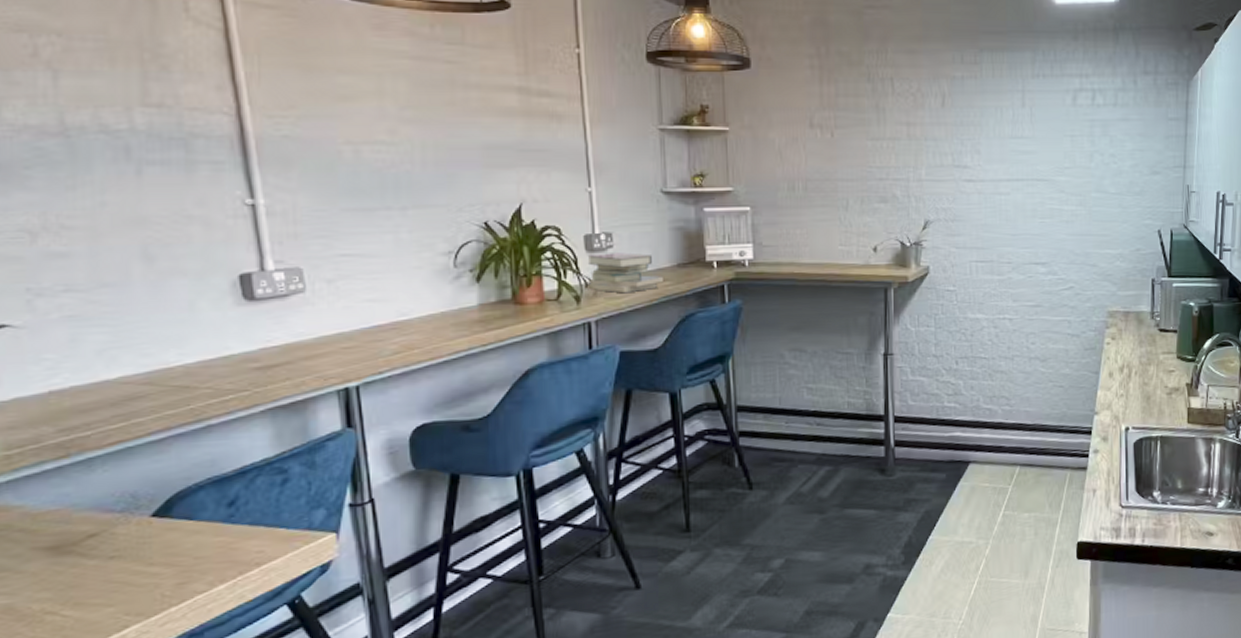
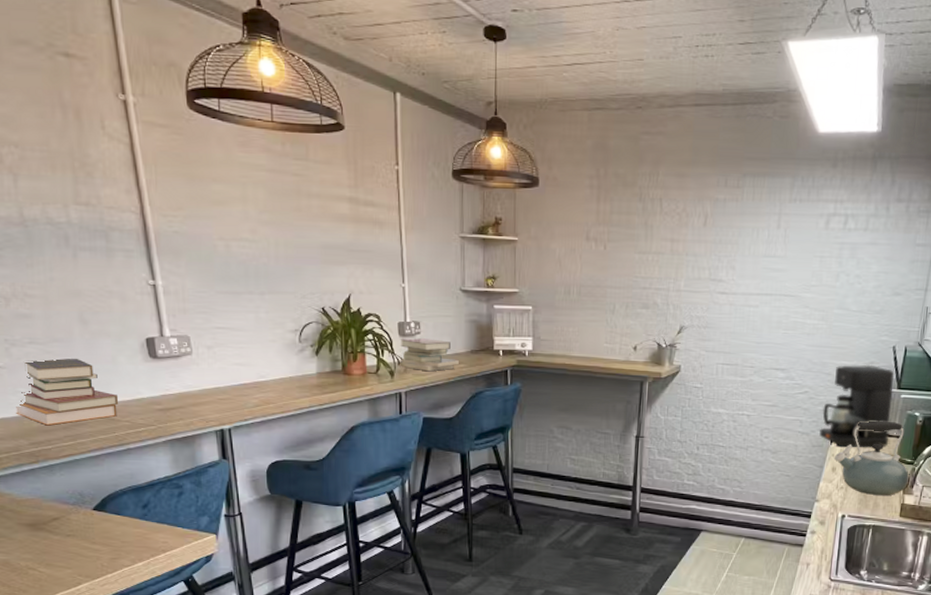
books: none [36,308,197,404] -> present [15,359,119,426]
coffee maker: none [1091,252,1166,347] -> present [819,364,894,447]
kettle: none [1109,314,1193,401] -> present [834,421,910,496]

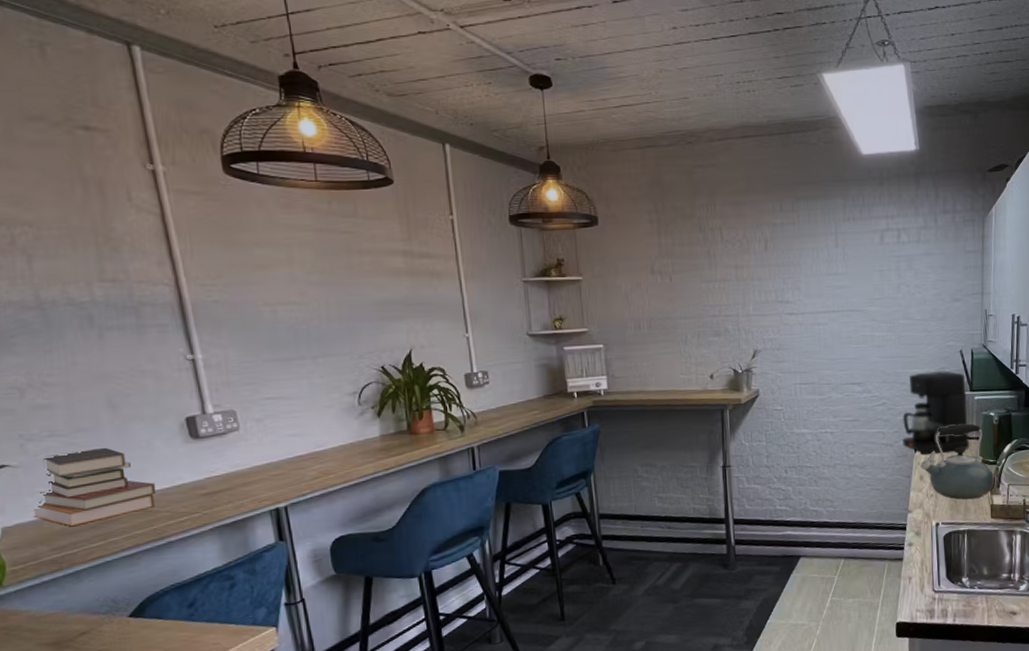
books: present [400,338,460,372] -> none [469,387,534,422]

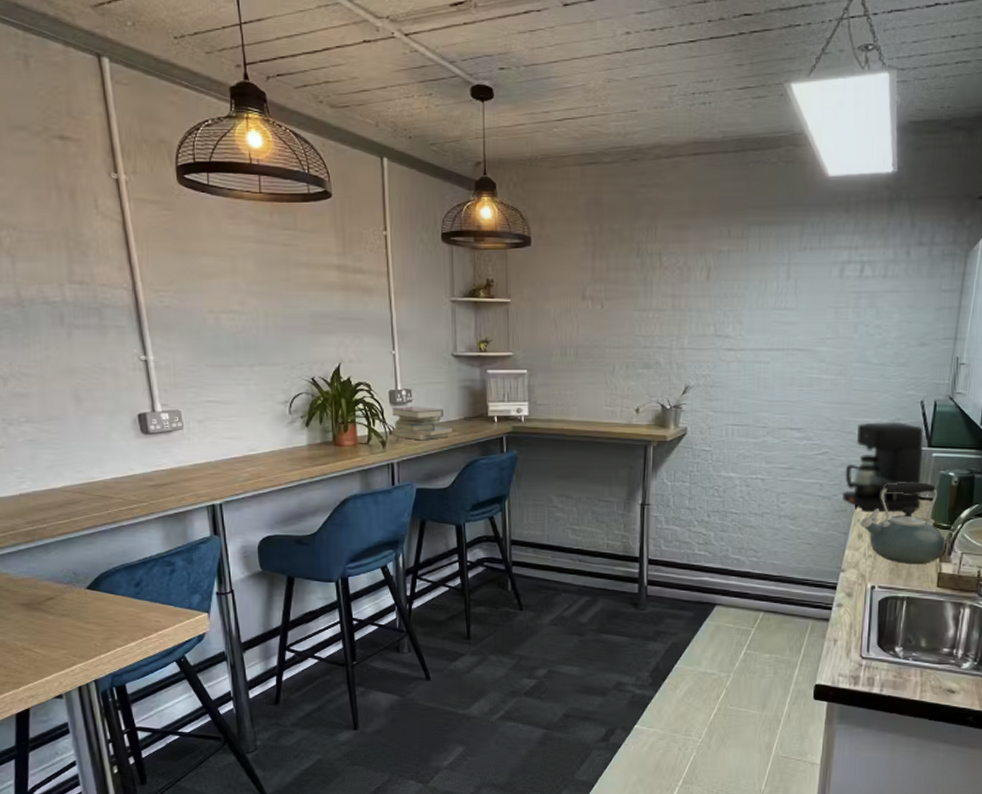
books: present [33,448,157,527] -> none [12,437,112,504]
books: none [469,387,534,422] -> present [391,406,453,441]

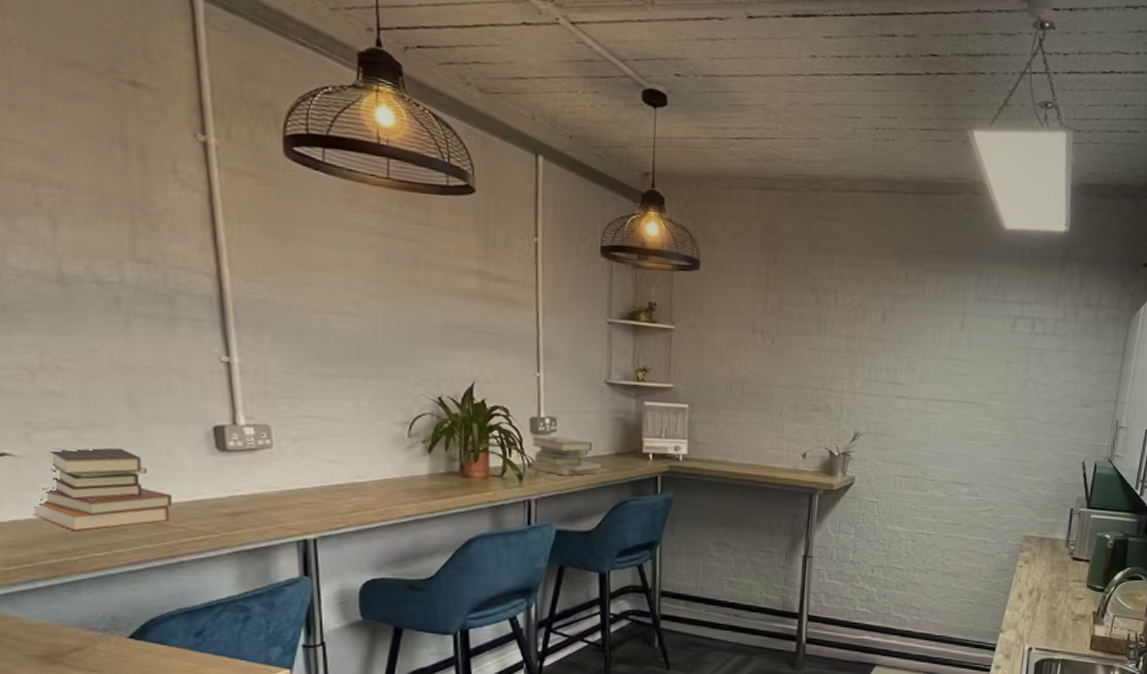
books: none [12,437,112,504] -> present [32,448,173,531]
coffee maker: present [842,421,923,511] -> none [1005,480,1083,572]
kettle: present [859,482,946,565] -> none [1020,543,1100,627]

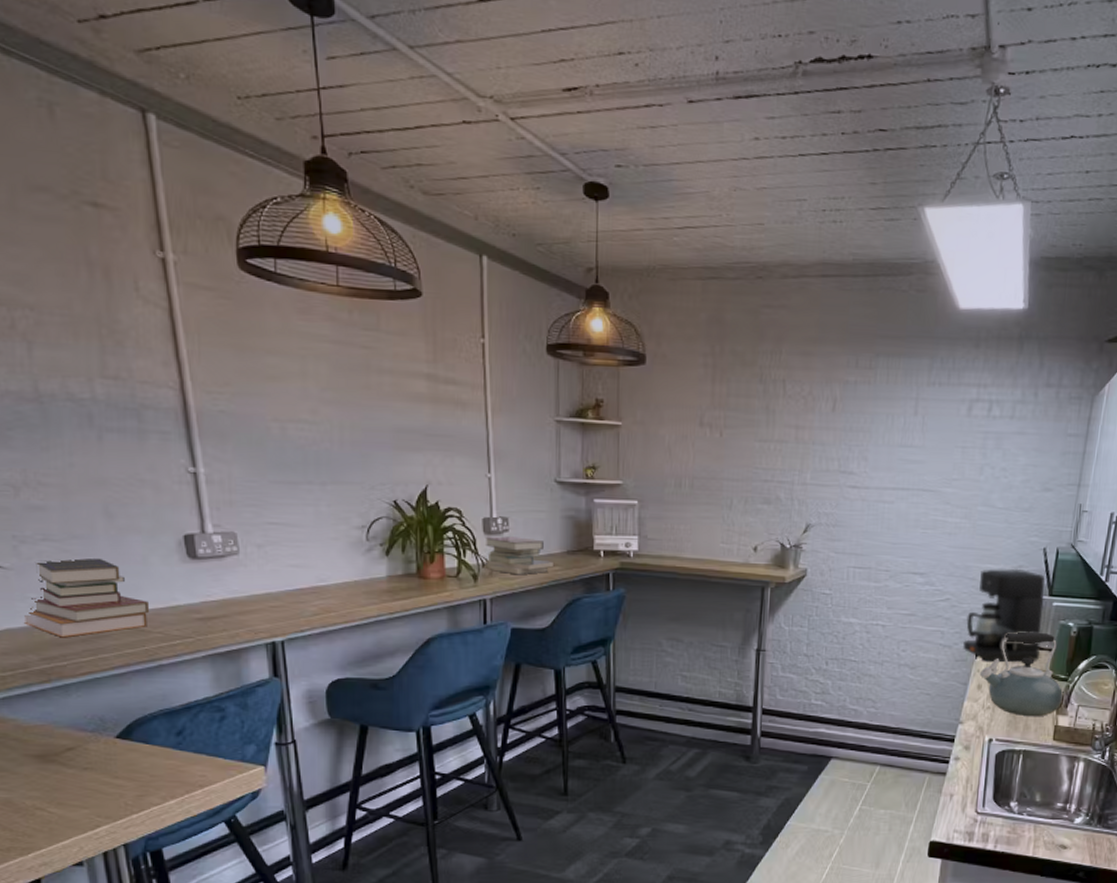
coffee maker: none [1005,480,1083,572] -> present [963,568,1045,662]
kettle: none [1020,543,1100,627] -> present [979,632,1064,717]

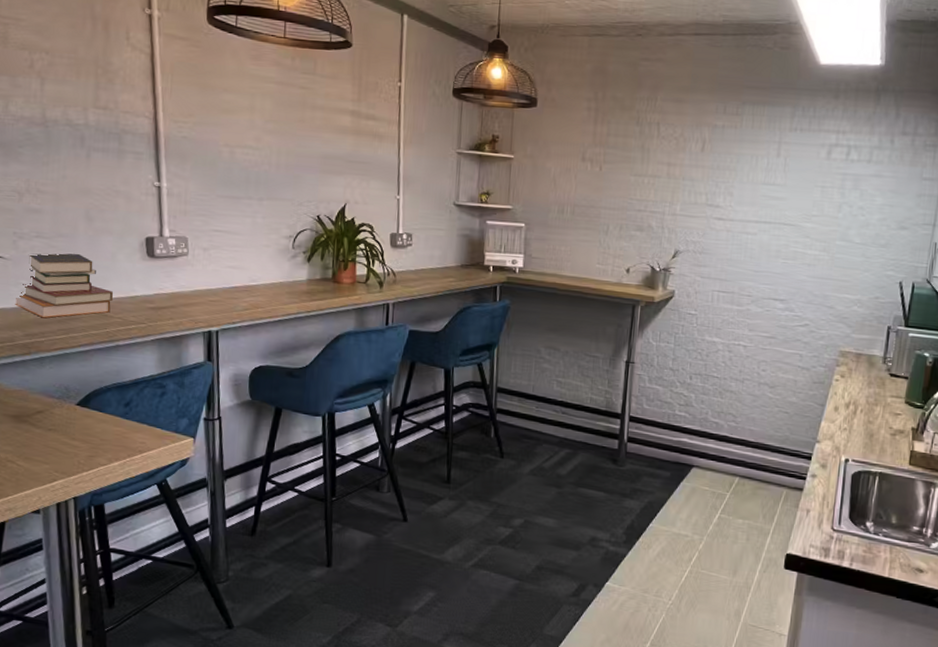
books: present [484,536,555,575] -> none [389,249,450,284]
coffee maker: present [963,568,1045,662] -> none [821,299,901,388]
kettle: present [979,632,1064,717] -> none [836,359,920,441]

